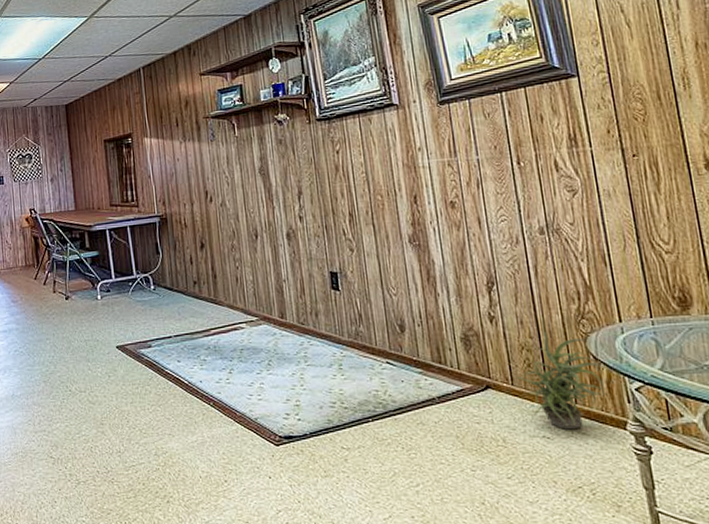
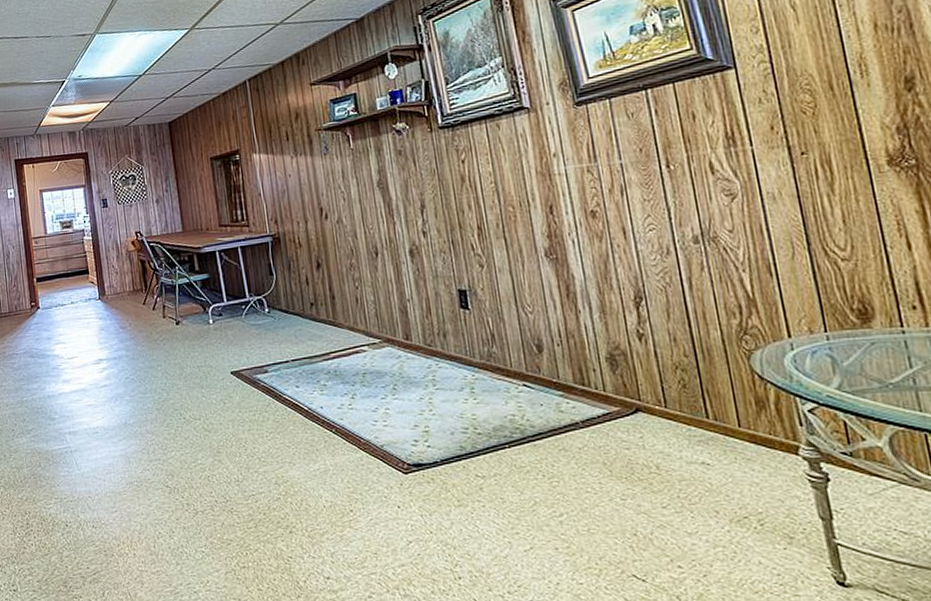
potted plant: present [517,331,606,430] -> none [670,348,774,455]

